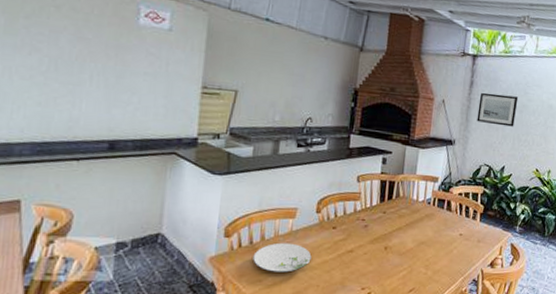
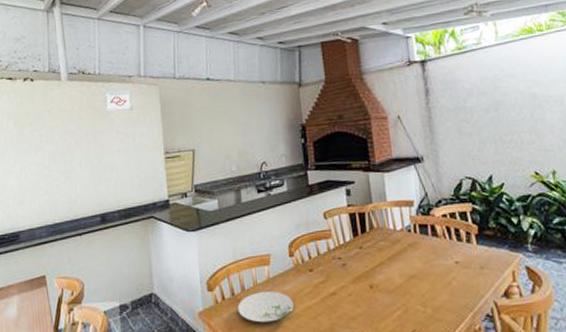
wall art: present [476,92,519,127] -> none [440,94,492,132]

